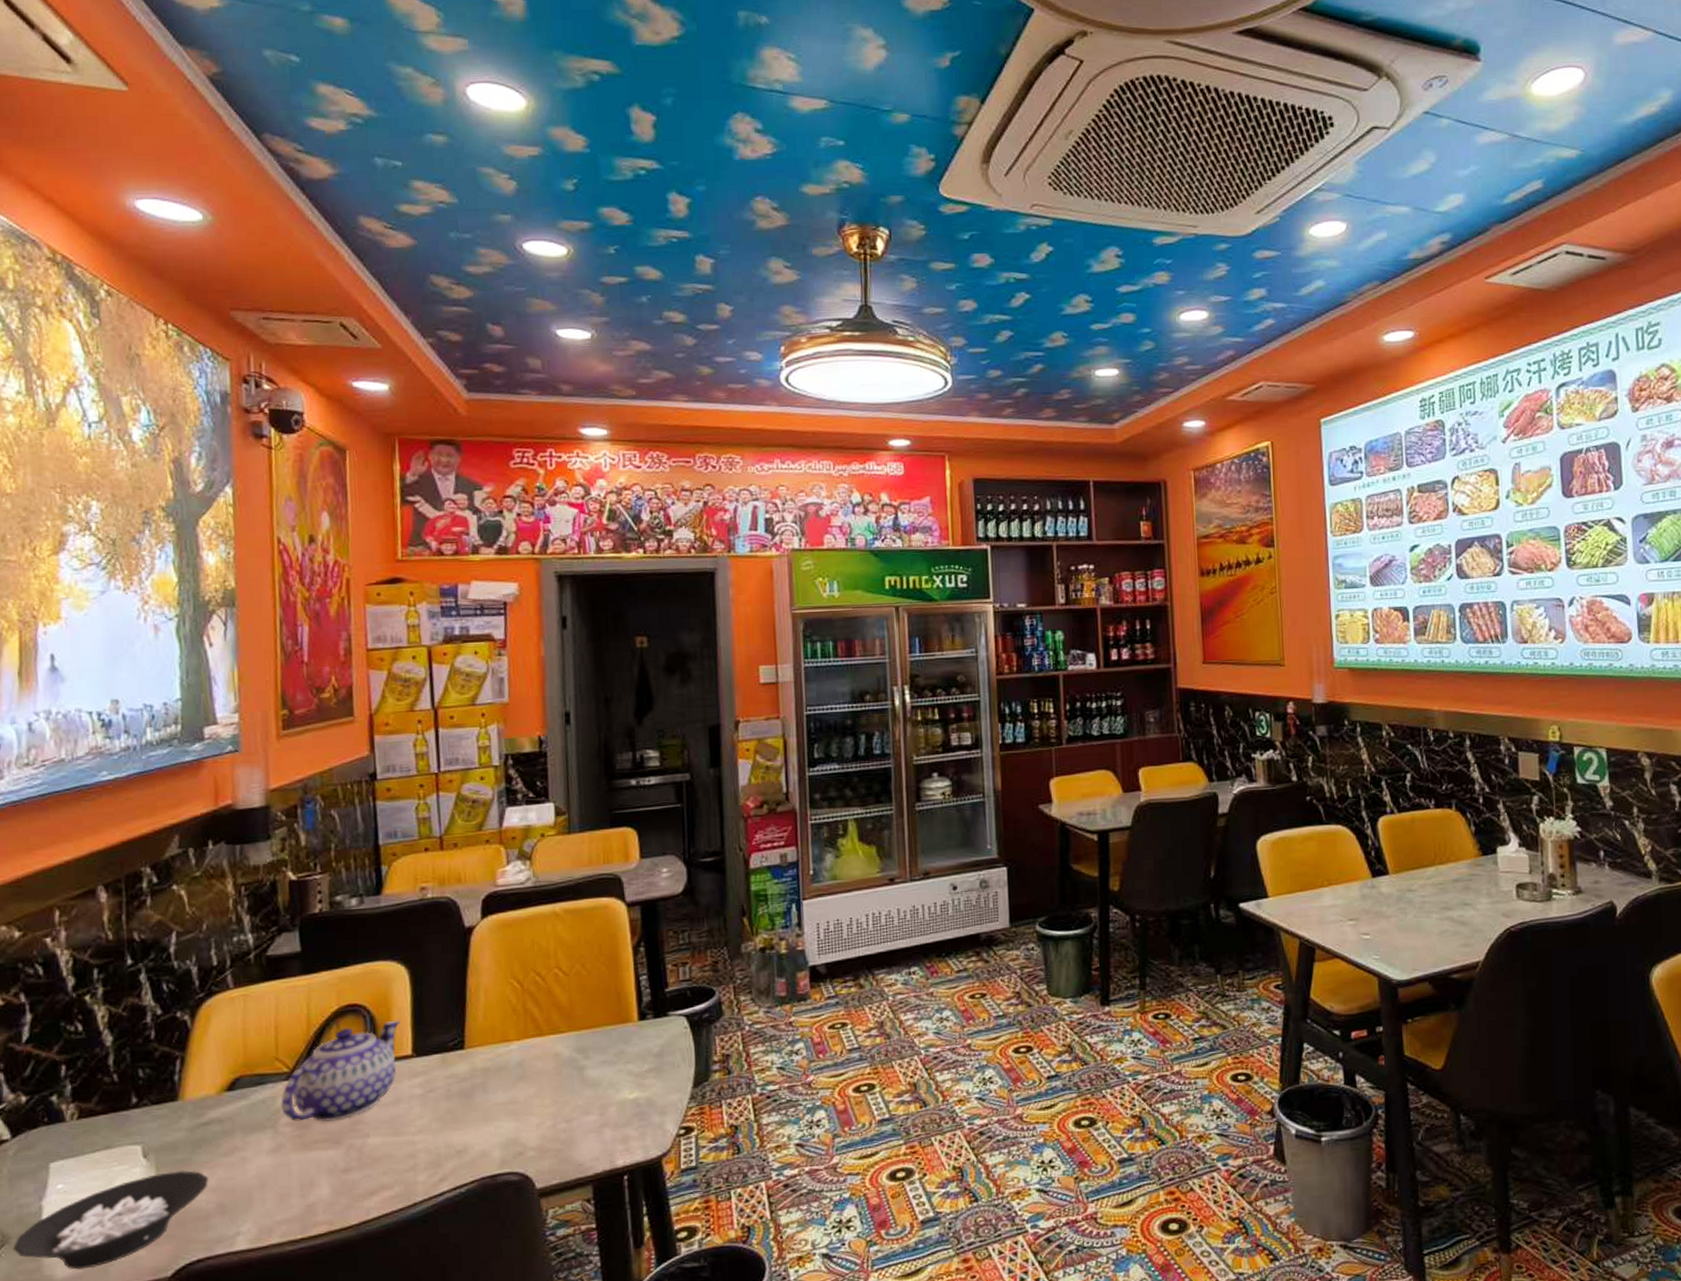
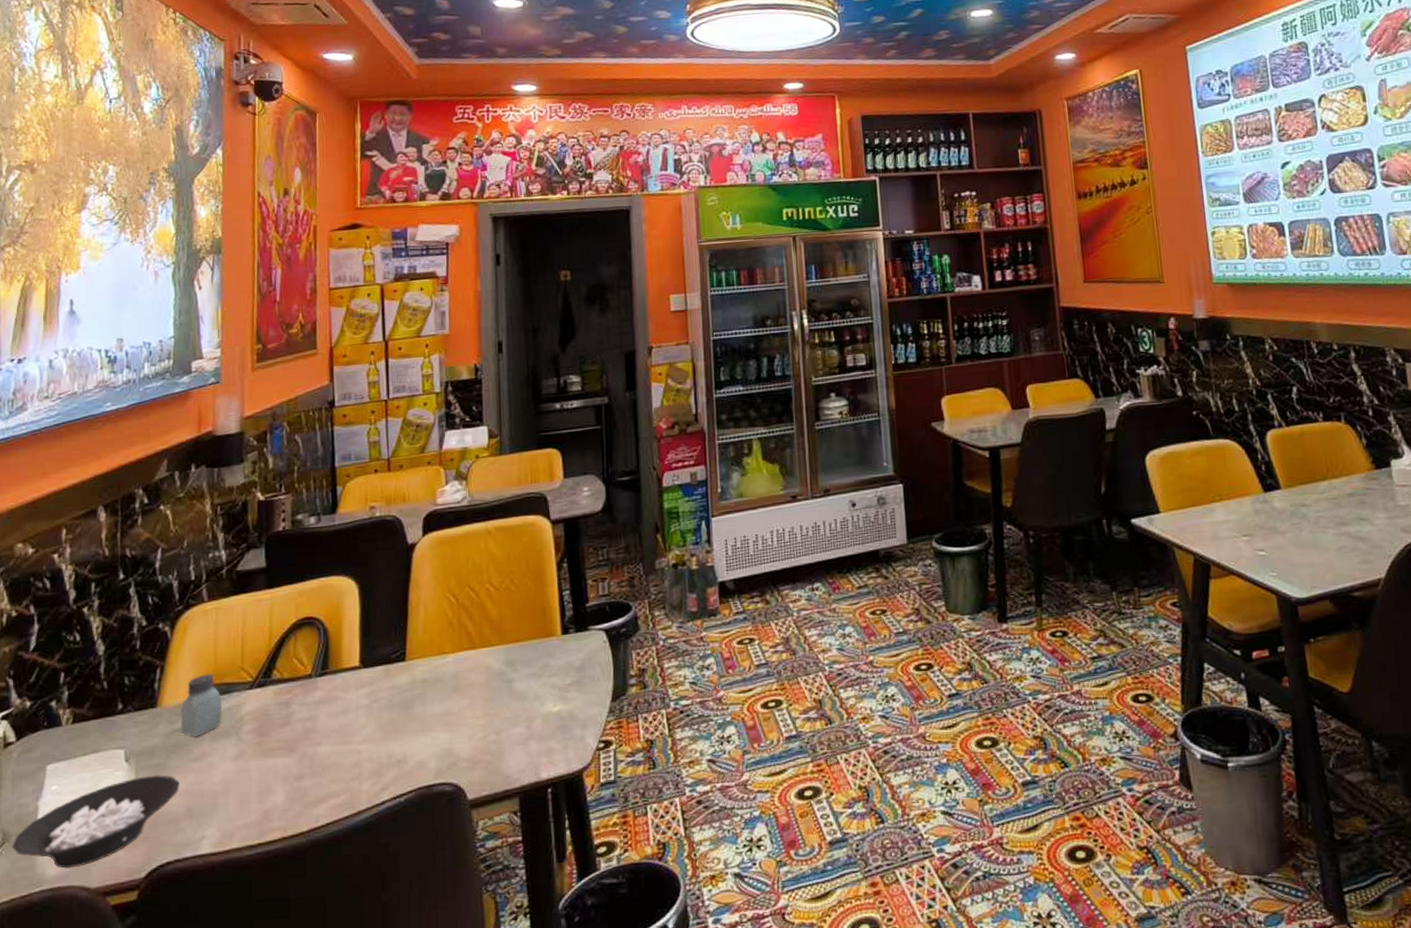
saltshaker: none [205,1064,256,1130] -> present [180,674,223,736]
teapot: present [281,1020,400,1123] -> none [244,632,350,731]

